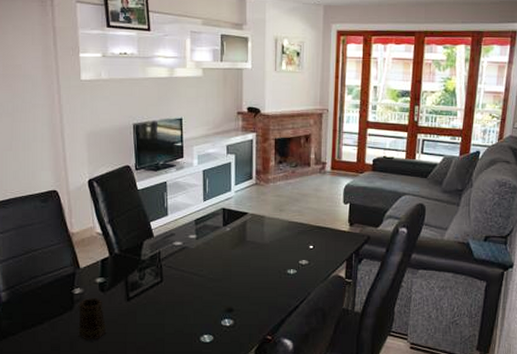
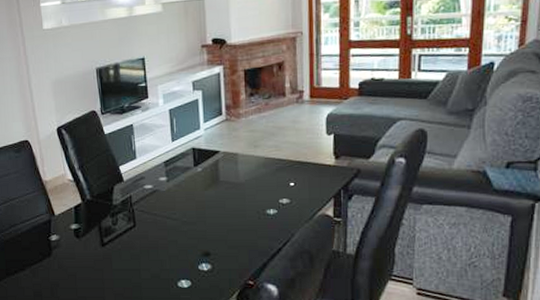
mug: present [78,297,107,340] -> none [56,244,84,286]

